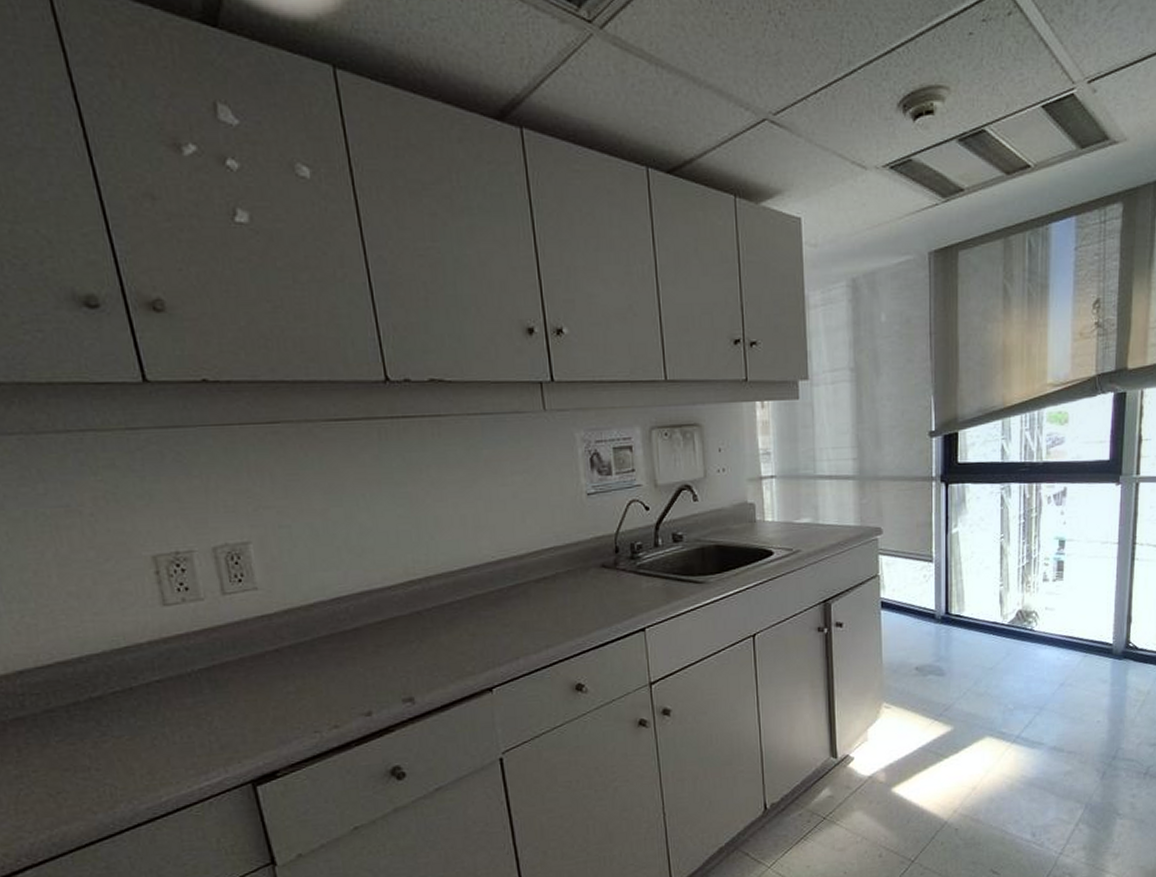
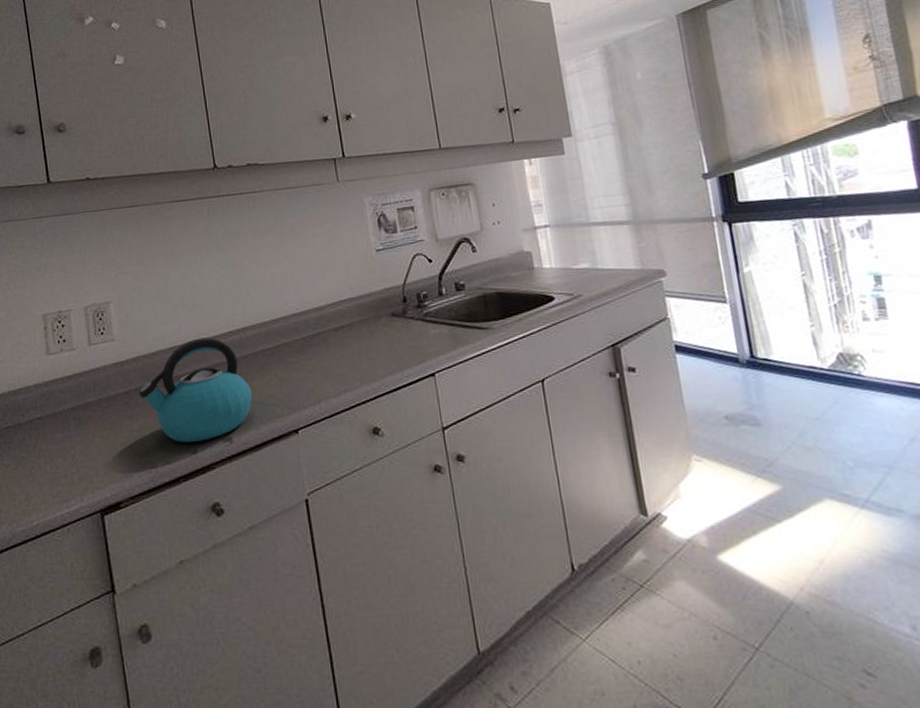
kettle: none [293,587,438,705] -> present [138,337,252,443]

